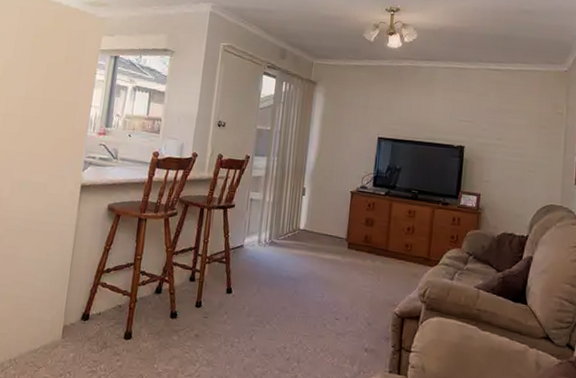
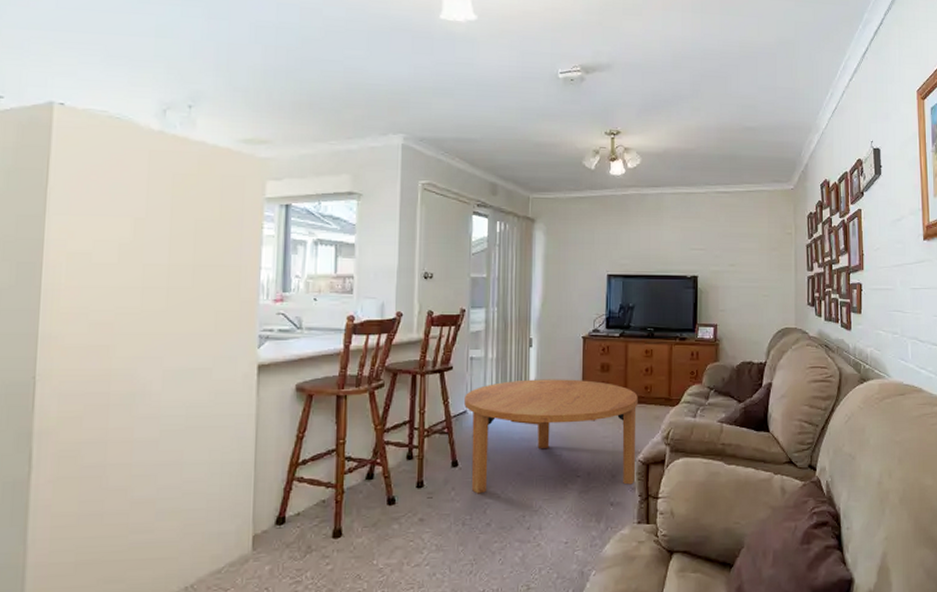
coffee table: none [242,223,398,335] -> present [464,379,638,494]

